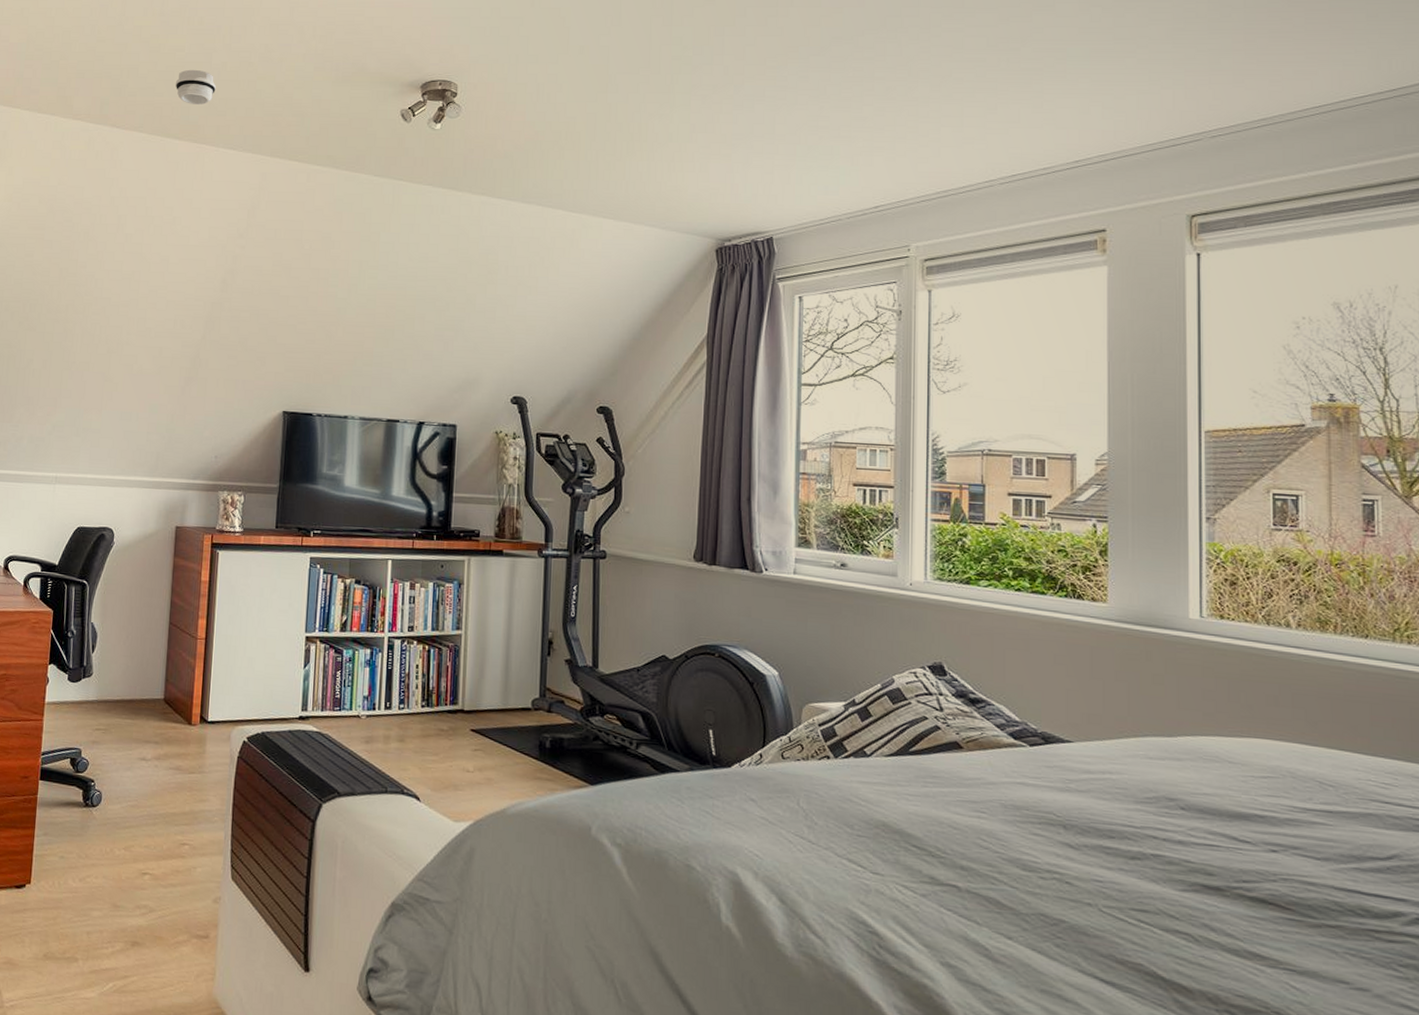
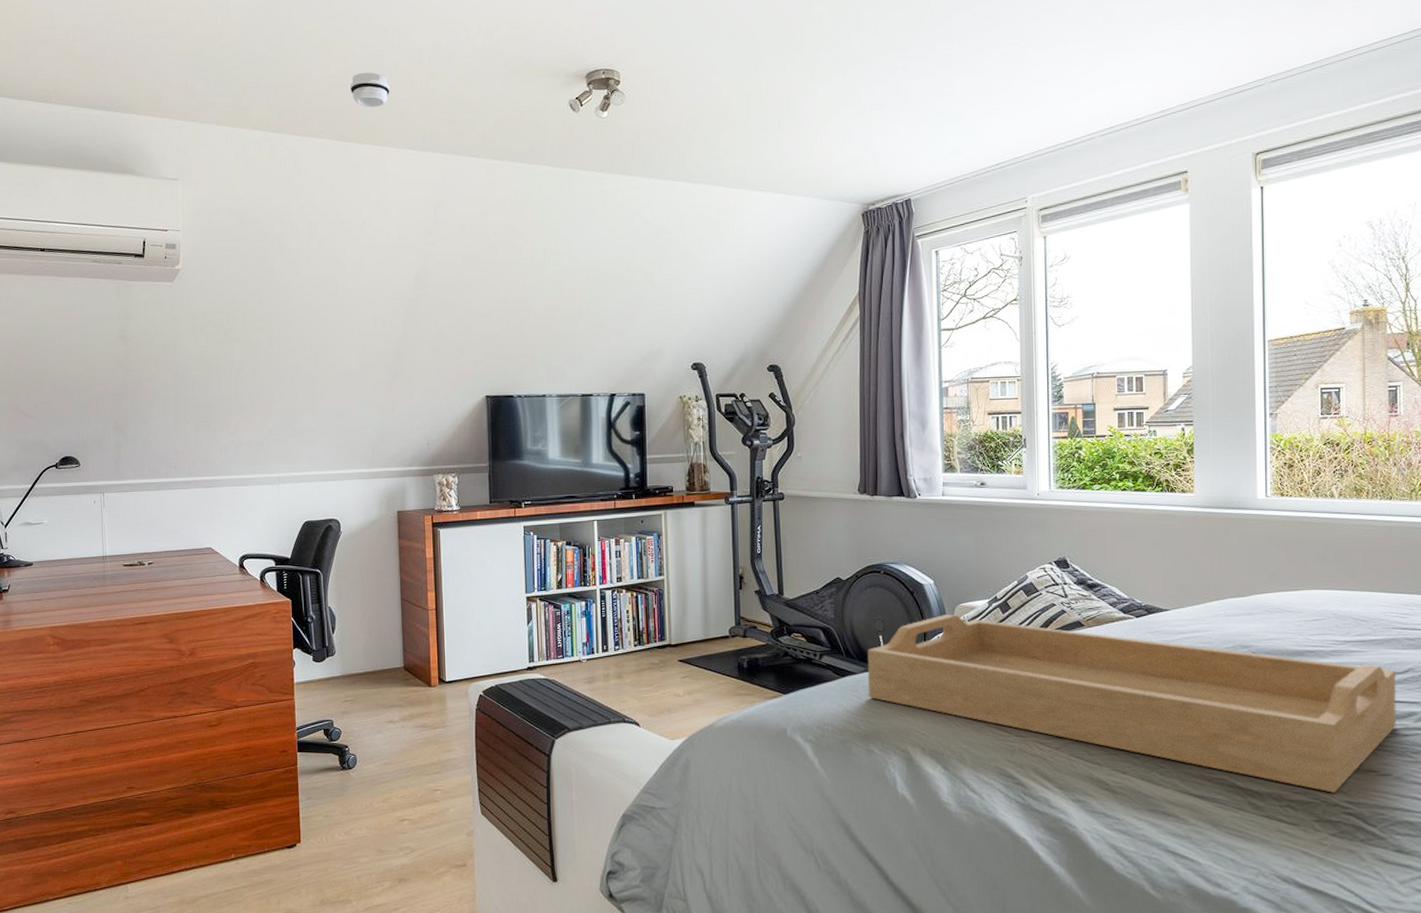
serving tray: none [691,713,1377,1003] -> present [867,614,1397,793]

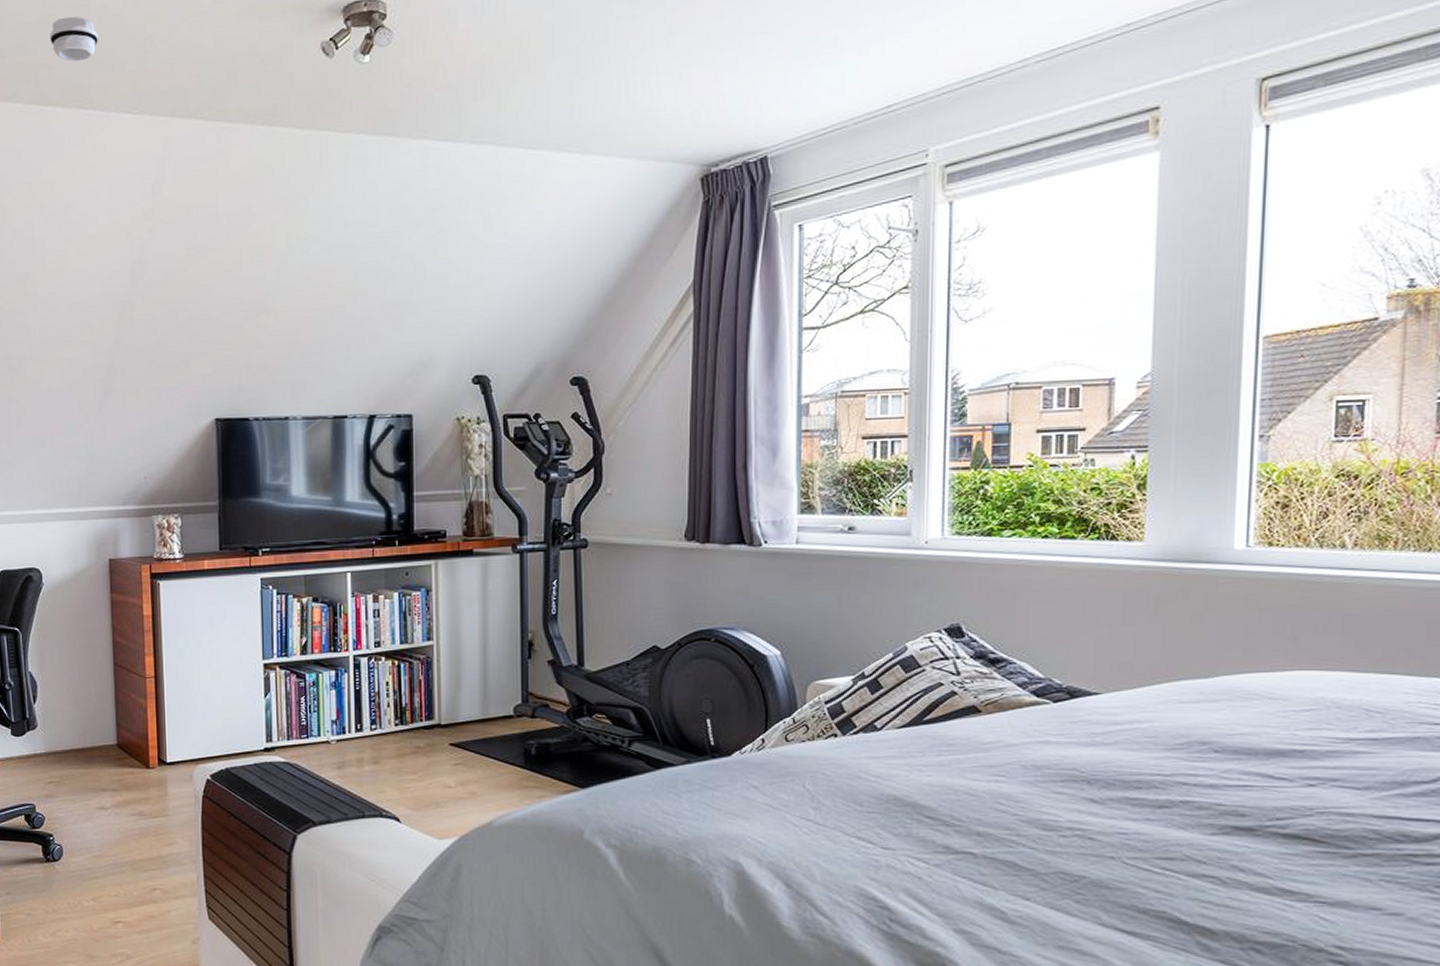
serving tray: present [867,614,1397,793] -> none [689,693,1421,935]

